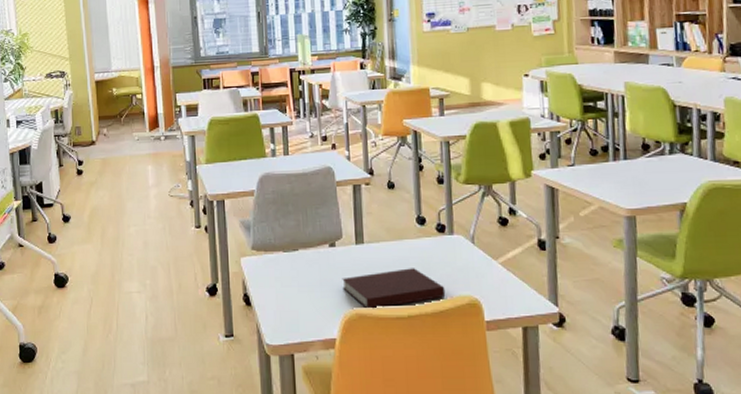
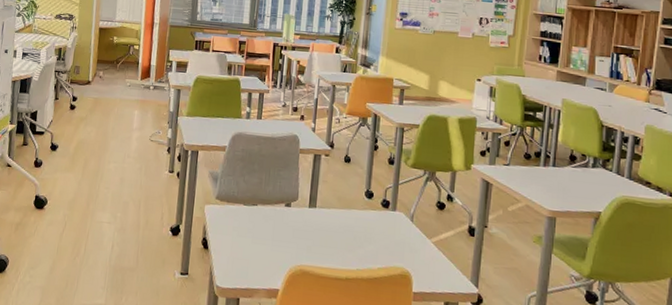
notebook: present [342,268,446,309] -> none [291,235,382,268]

